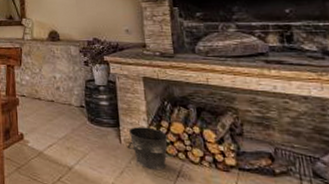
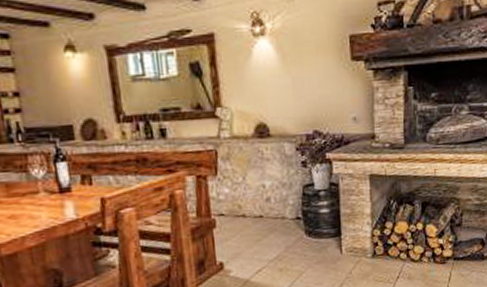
bucket: present [127,127,169,170] -> none [348,231,392,276]

